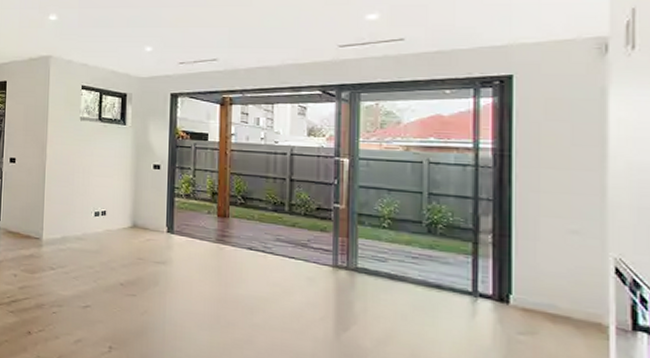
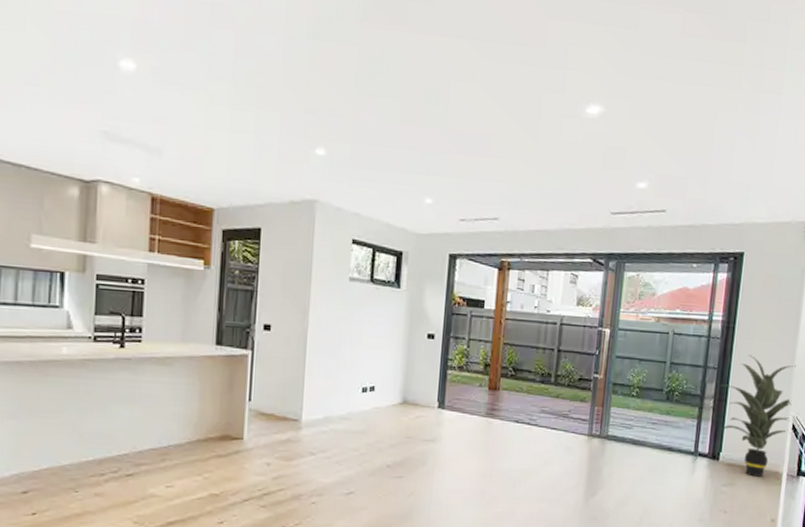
indoor plant: none [500,185,609,328] -> present [719,355,796,477]

